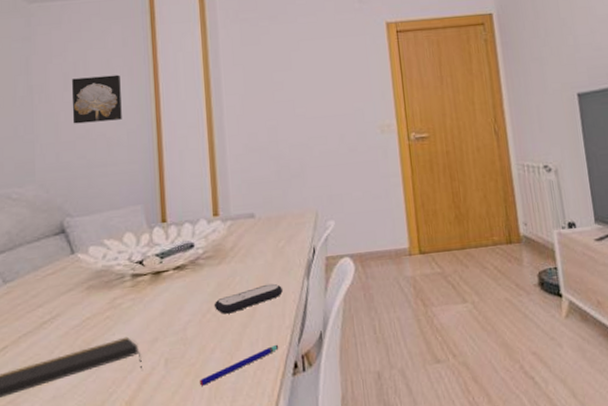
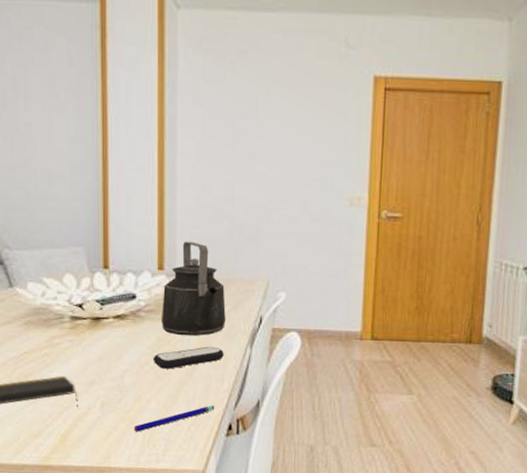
wall art: present [72,74,122,124] -> none [11,96,65,151]
kettle: none [219,185,281,278] -> present [162,241,226,336]

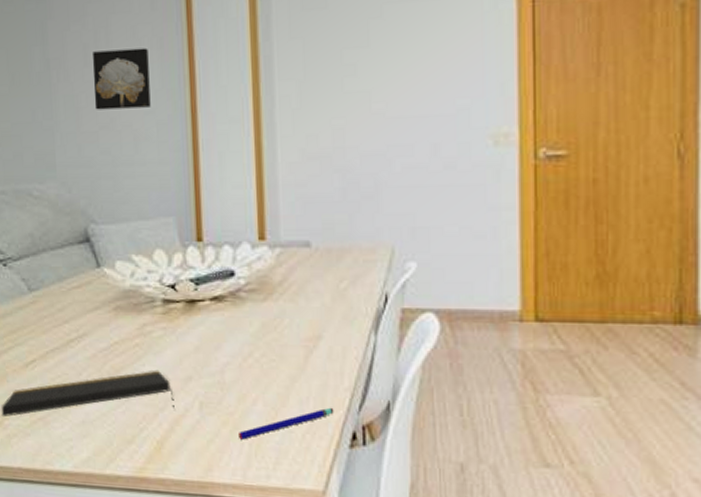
wall art: none [11,96,65,151] -> present [93,48,151,110]
remote control: present [152,346,224,369] -> none [257,333,342,362]
kettle: present [162,241,226,336] -> none [265,203,342,319]

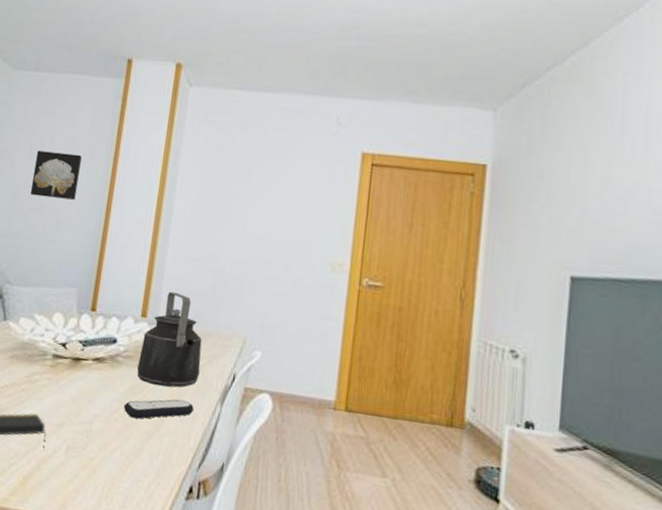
pen: present [239,407,334,440] -> none [94,462,178,483]
remote control: none [257,333,342,362] -> present [123,399,194,419]
kettle: none [265,203,342,319] -> present [137,291,203,388]

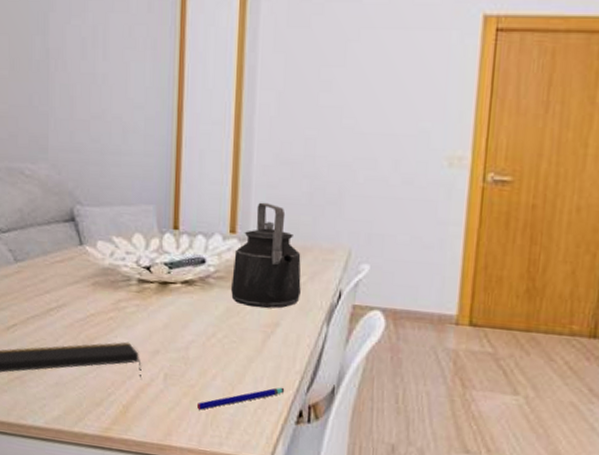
wall art: present [30,150,82,200] -> none [88,46,142,103]
pen: none [94,462,178,483] -> present [197,387,285,410]
remote control: present [123,399,194,419] -> none [220,320,297,344]

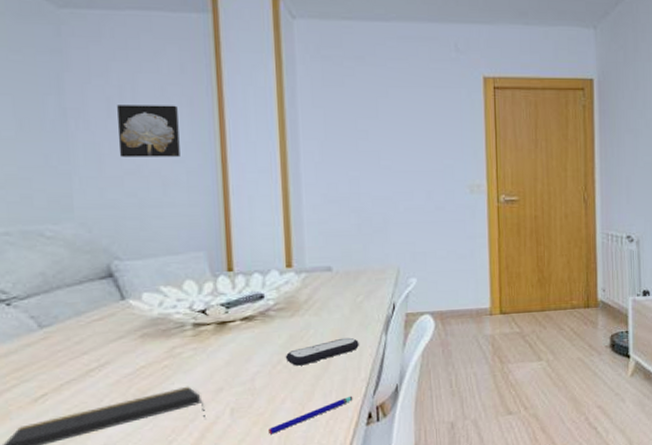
wall art: none [88,46,142,103] -> present [117,105,180,157]
remote control: none [220,320,297,344] -> present [285,337,359,366]
kettle: present [231,202,301,308] -> none [292,237,359,330]

